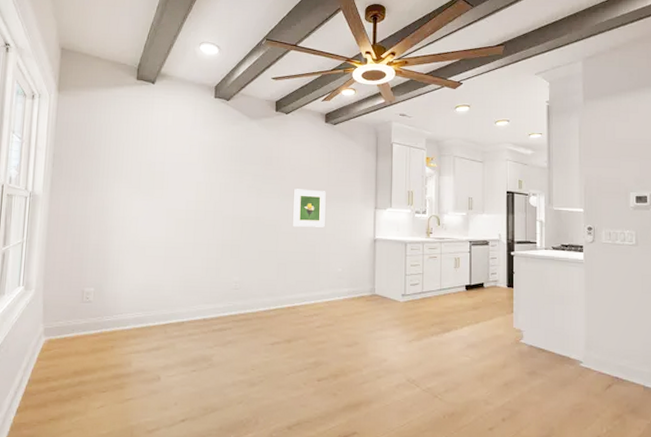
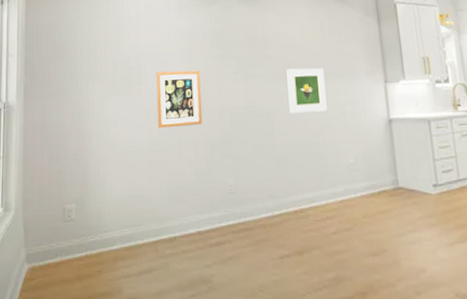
wall art: none [175,179,219,229] -> present [156,70,203,129]

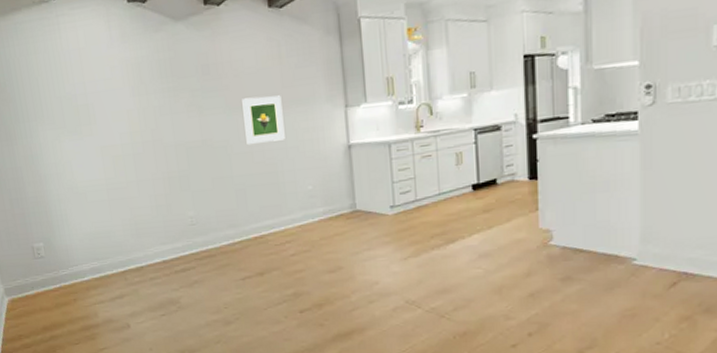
wall art: present [156,70,203,129] -> none [105,105,159,168]

